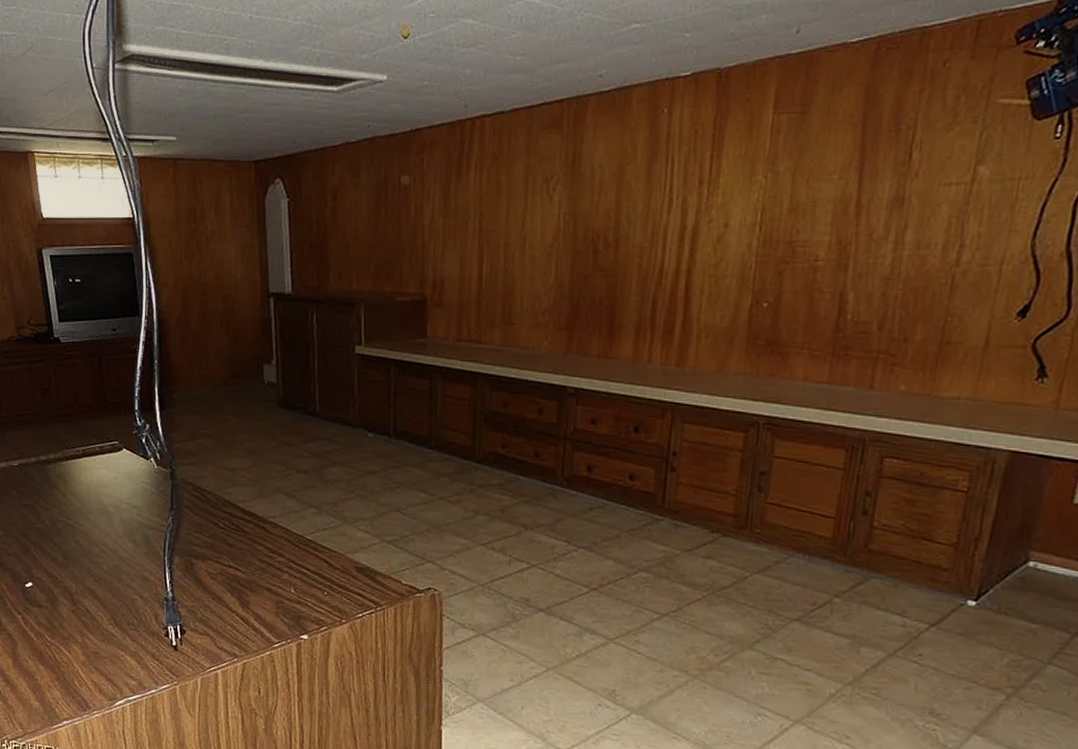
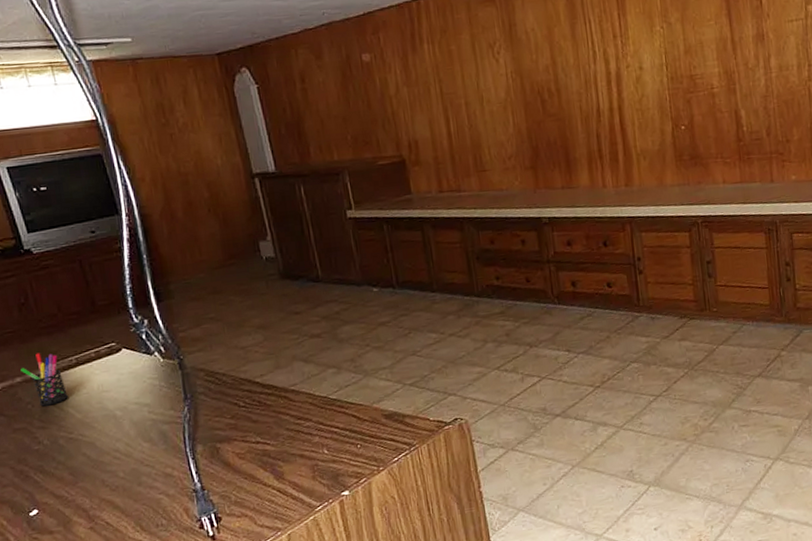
pen holder: none [36,438,72,490] -> present [20,353,69,407]

